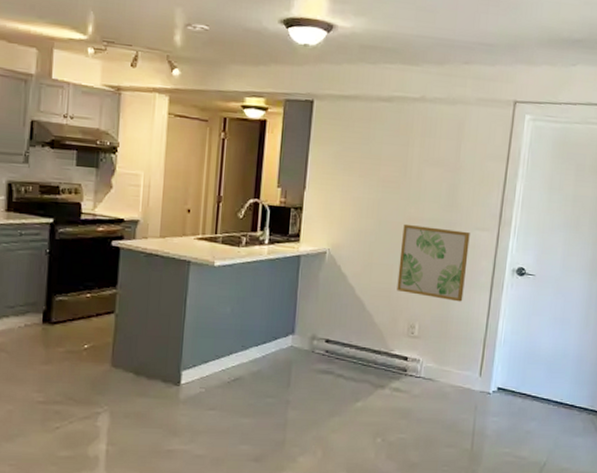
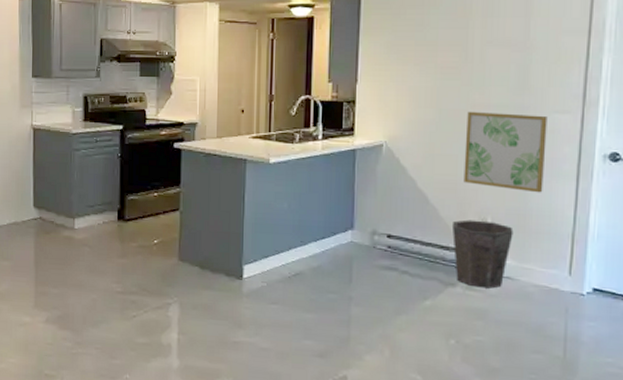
waste bin: none [384,325,437,390] -> present [451,219,514,289]

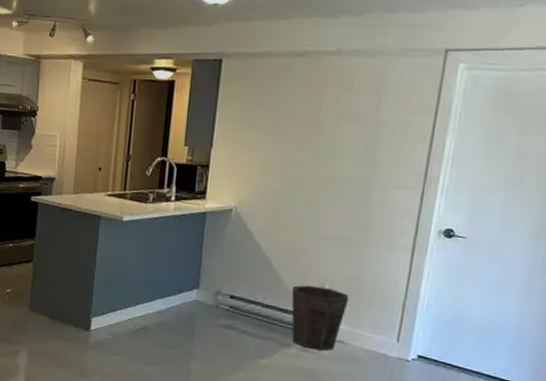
wall art: present [463,111,547,193] -> none [306,181,390,263]

